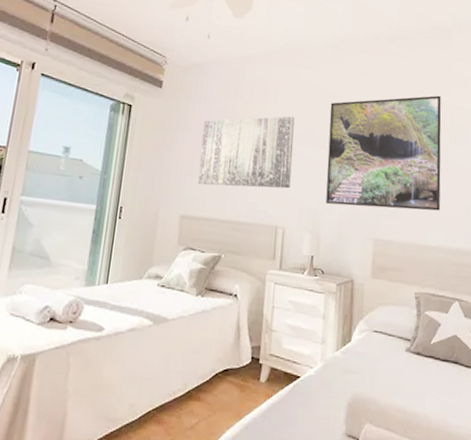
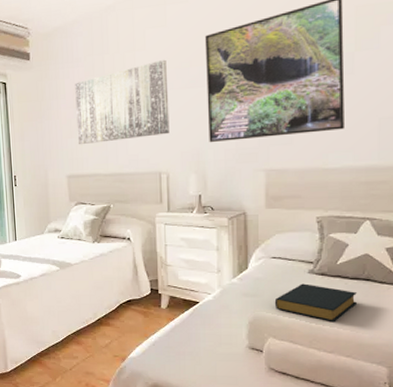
hardback book: none [373,362,448,408] -> present [274,283,358,323]

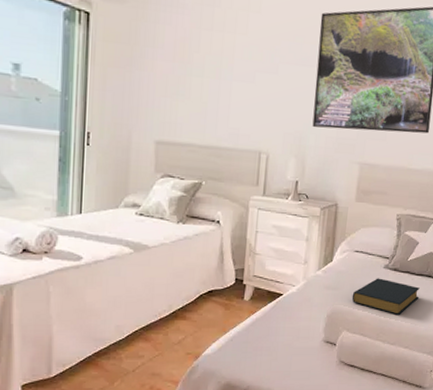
wall art: present [75,59,170,145] -> none [172,28,281,111]

